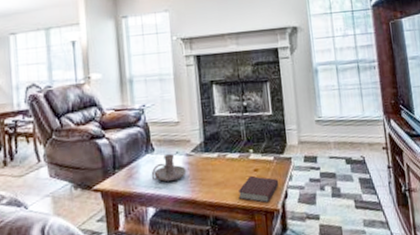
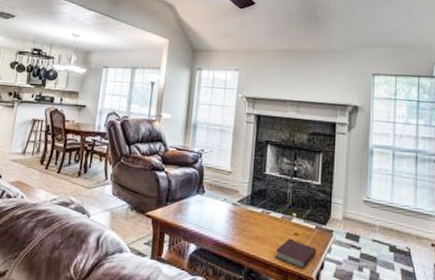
candle holder: present [151,153,187,182] -> none [198,198,231,225]

